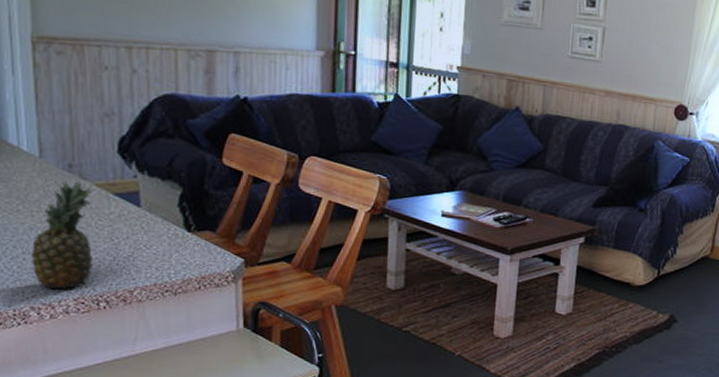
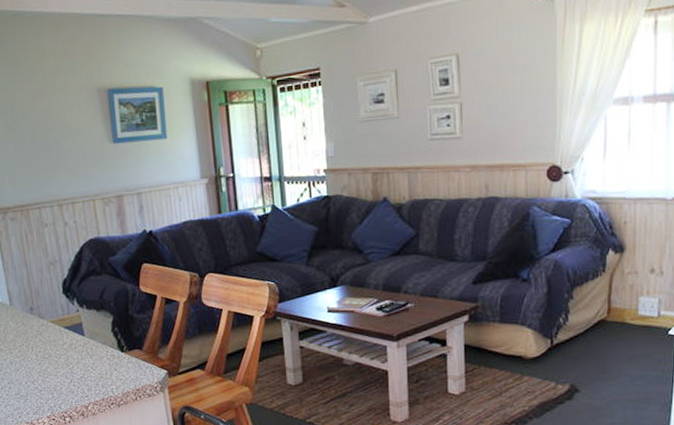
fruit: present [30,180,94,290] -> none [13,321,58,411]

